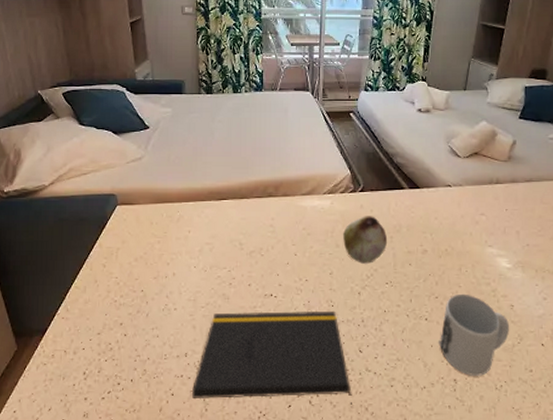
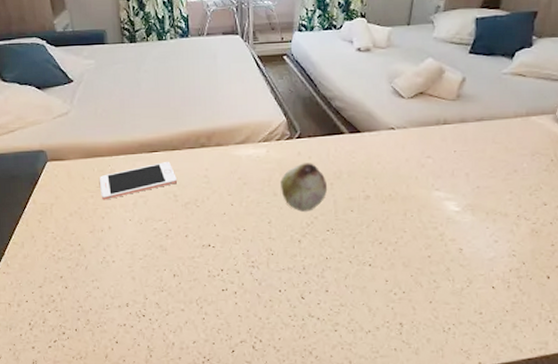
cell phone: none [168,210,243,246] -> present [100,162,177,200]
notepad: present [192,310,352,407] -> none [136,259,296,352]
mug: present [439,293,510,376] -> none [383,238,459,319]

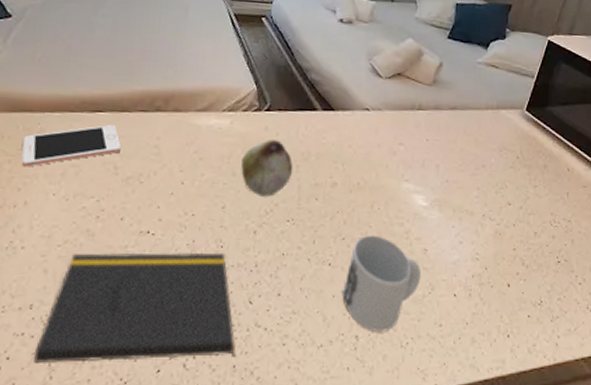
notepad: none [136,259,296,352] -> present [34,252,236,371]
mug: none [383,238,459,319] -> present [341,235,422,332]

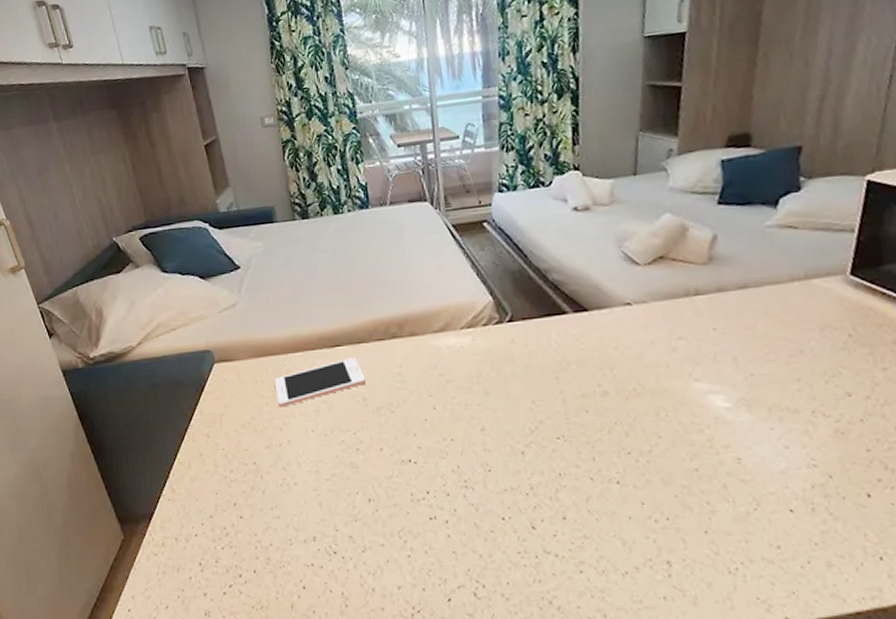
notepad: present [34,252,236,371] -> none [327,476,531,601]
fruit: present [241,140,293,197] -> none [492,352,553,414]
mug: present [341,235,422,332] -> none [639,446,740,556]

